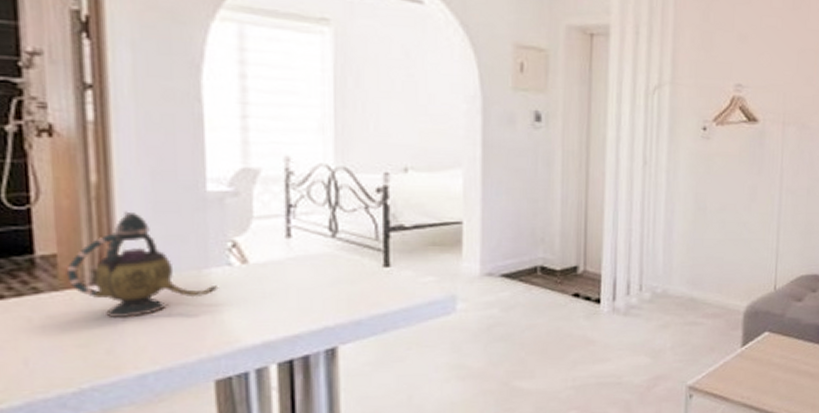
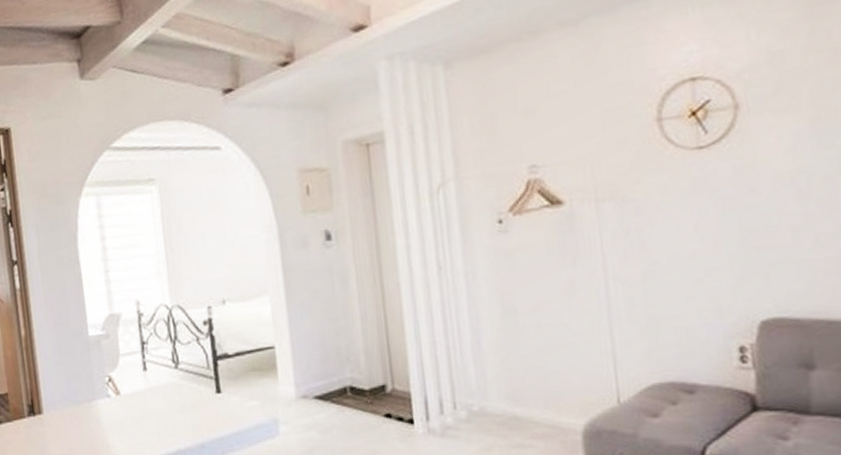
teapot: present [66,211,219,319] -> none [14,356,104,443]

